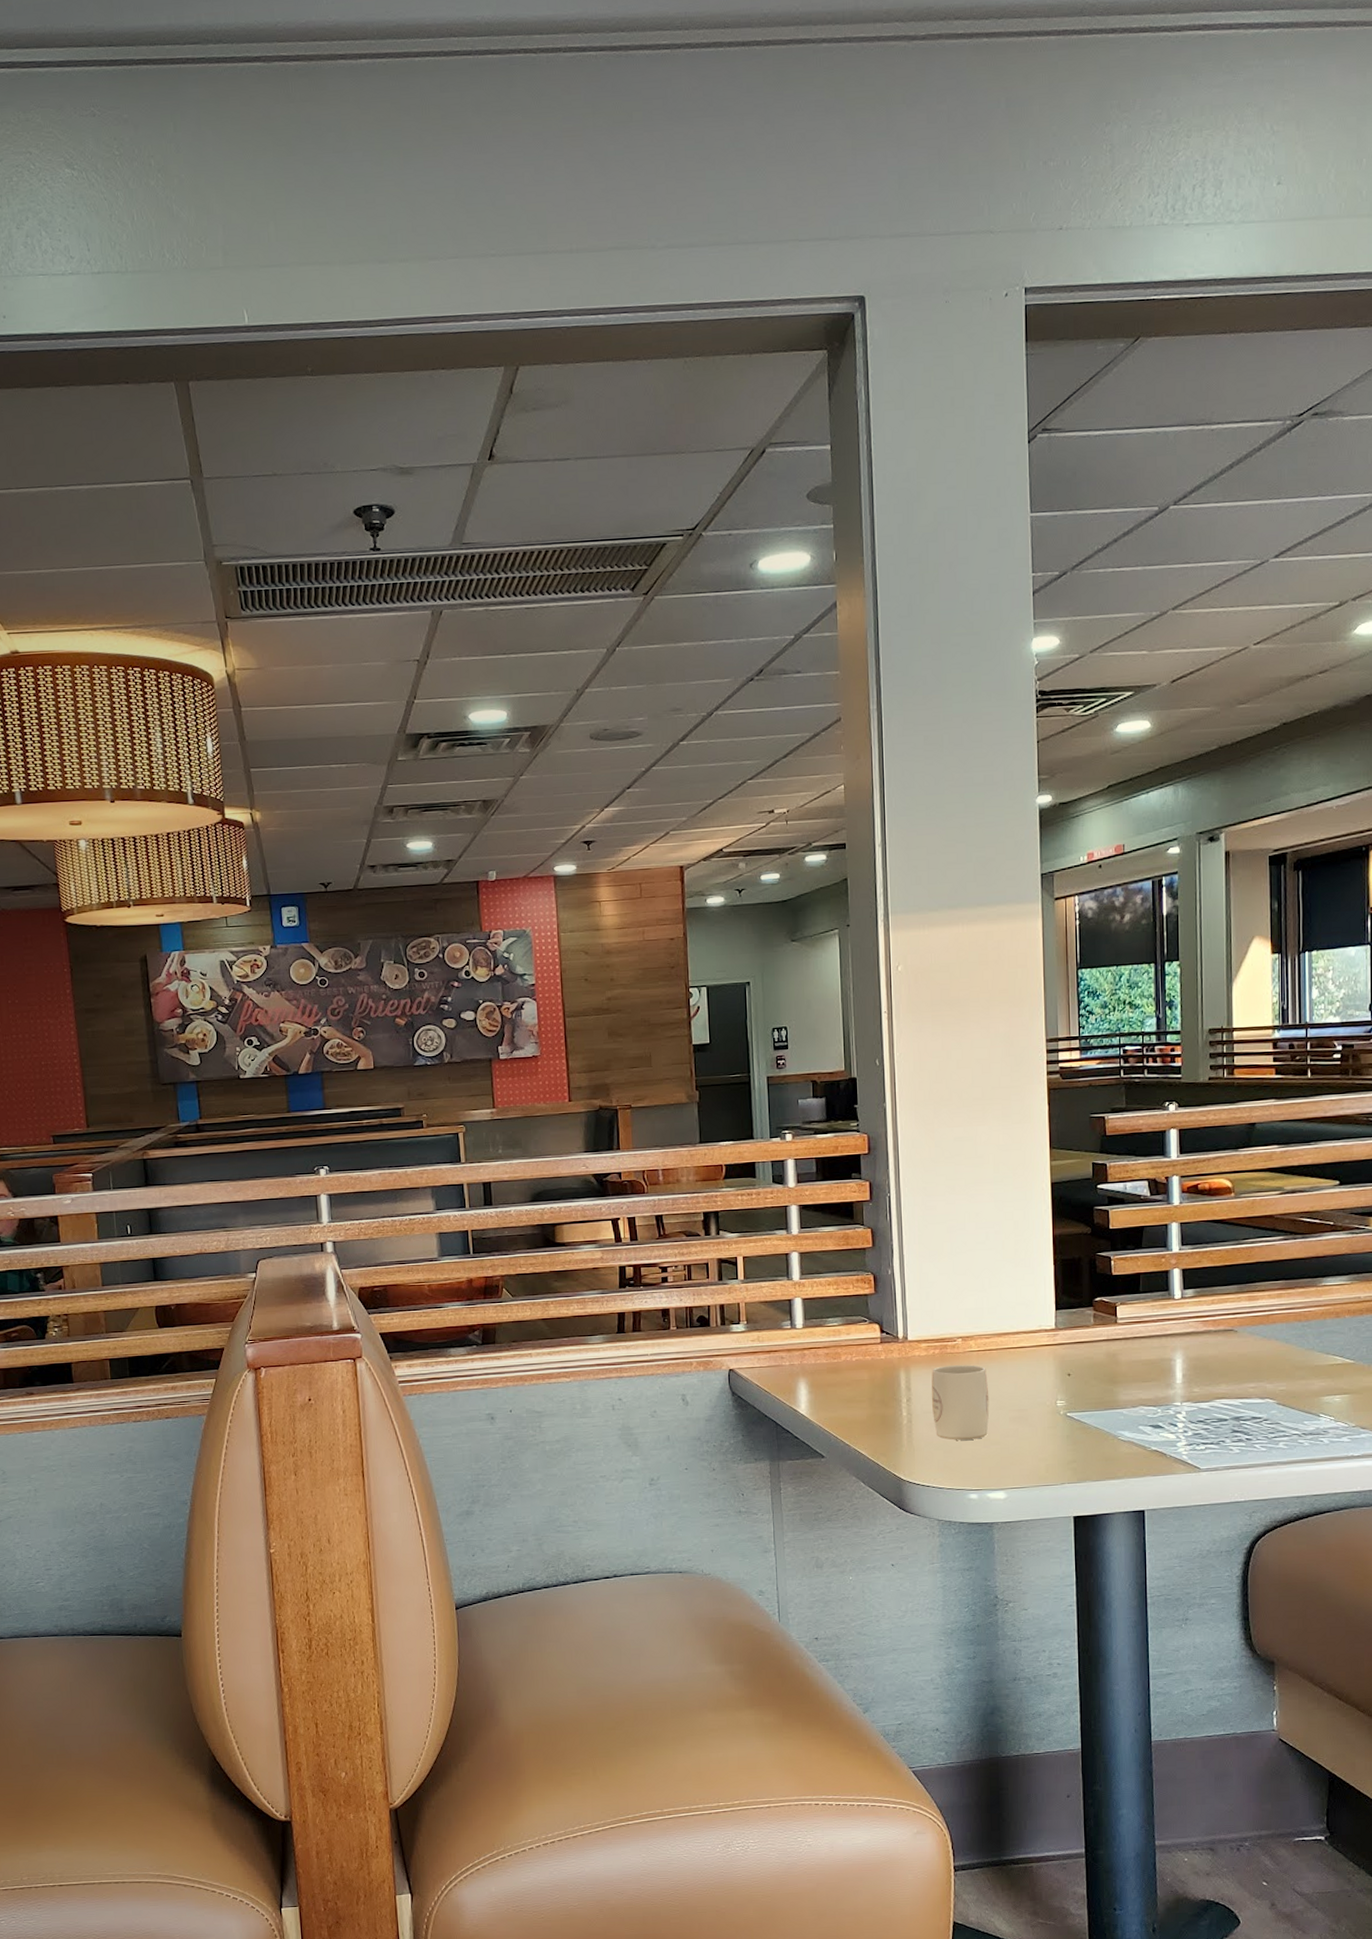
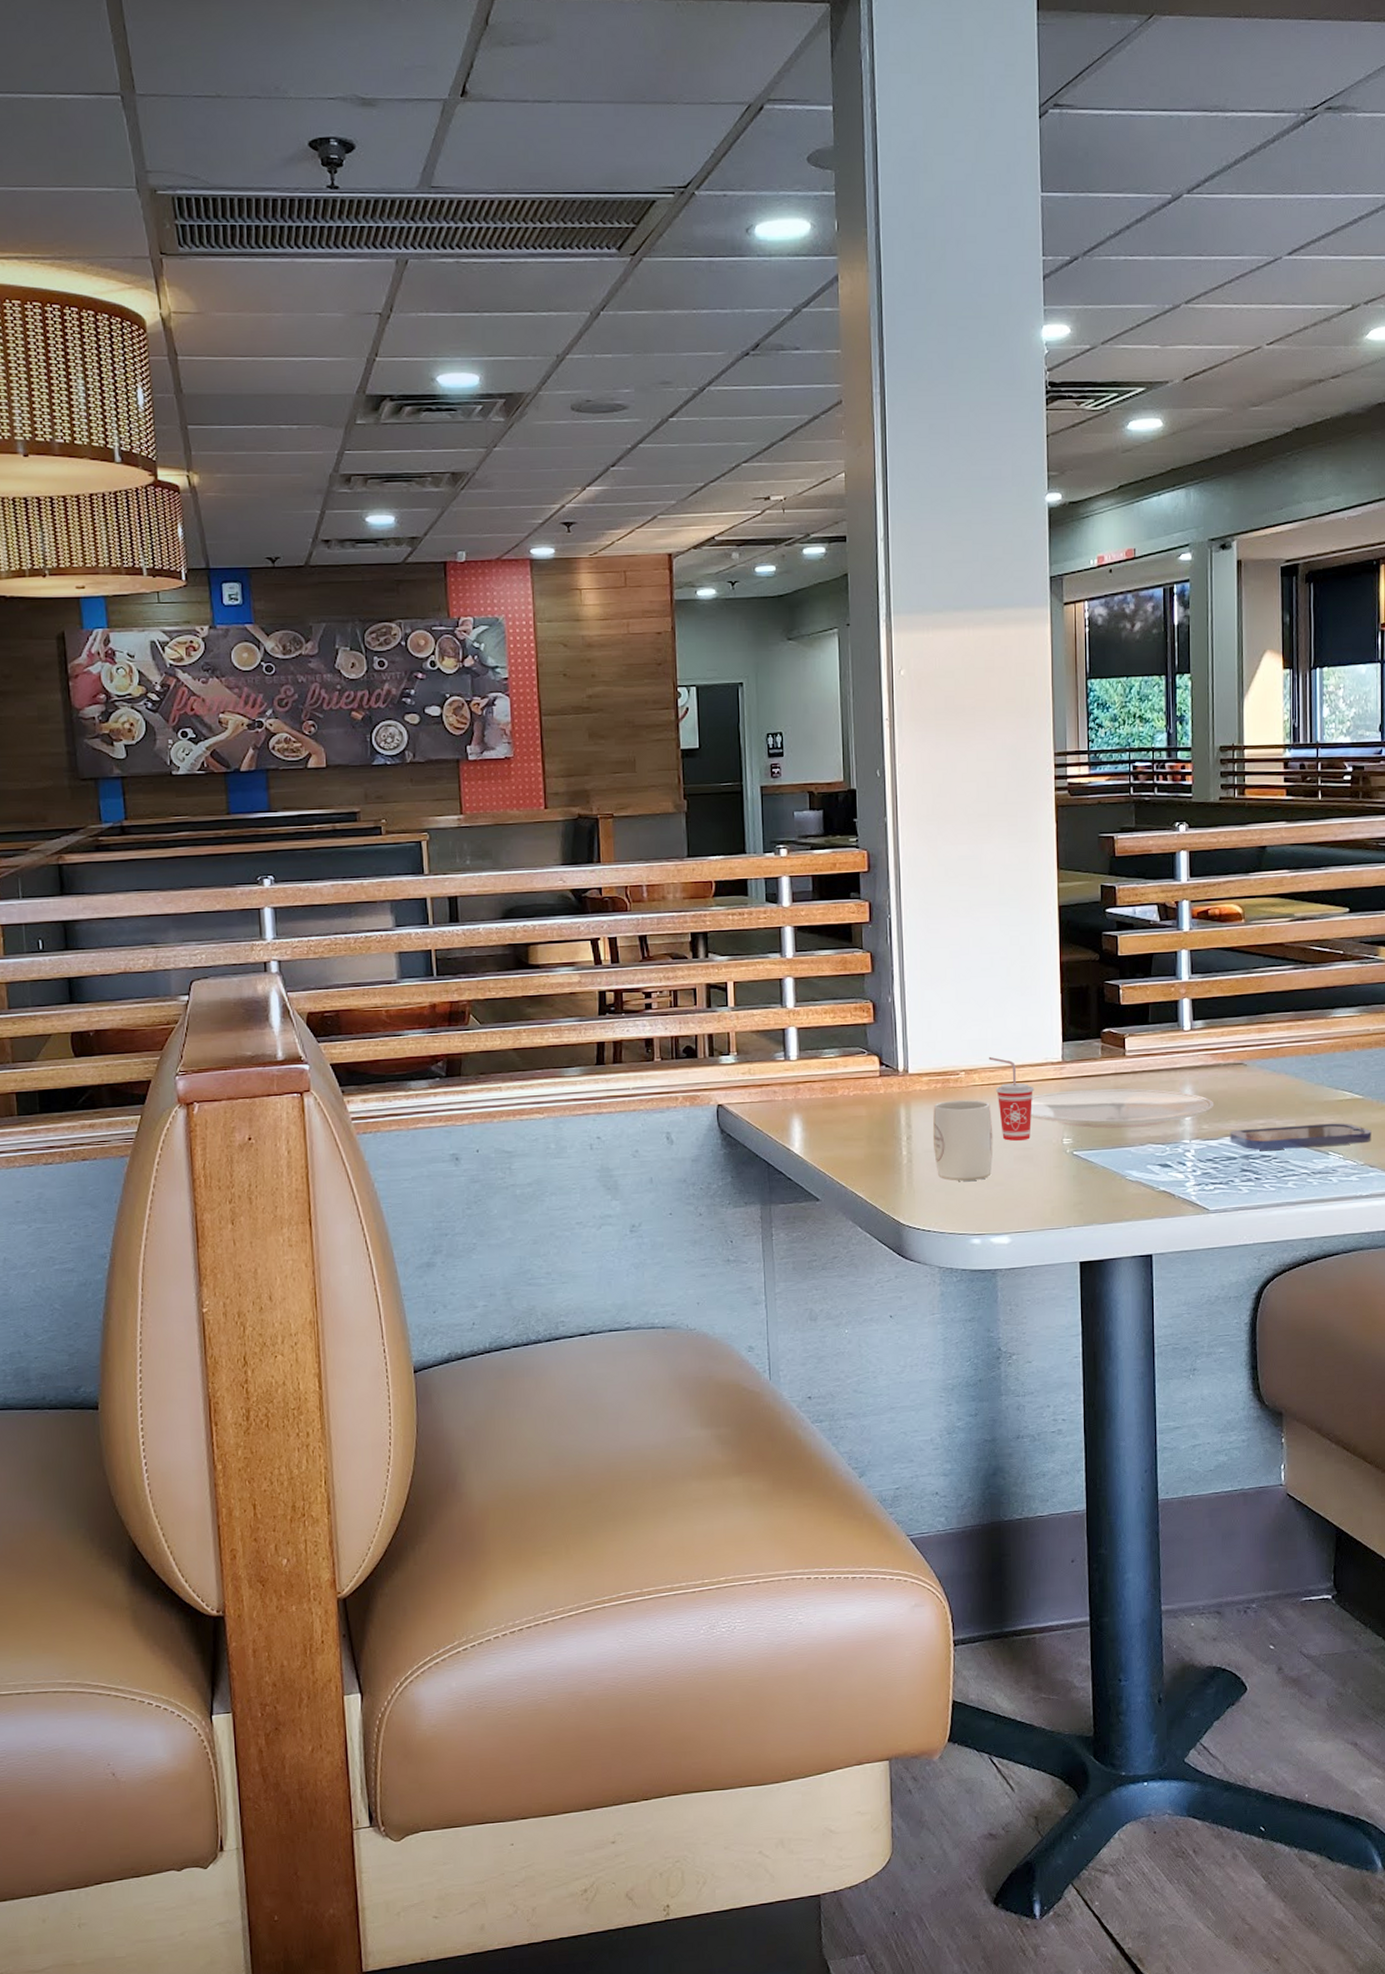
beverage cup: none [984,1324,1029,1404] -> present [988,1056,1035,1142]
plate: none [1025,1353,1205,1392] -> present [1030,1088,1215,1129]
mobile phone: none [1220,1386,1363,1413] -> present [1229,1123,1372,1151]

